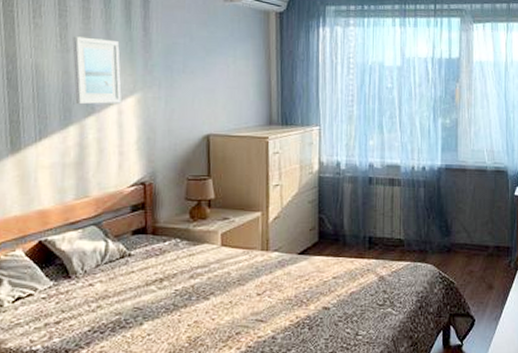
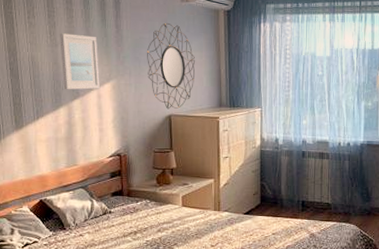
home mirror: none [181,25,241,128] -> present [147,22,196,109]

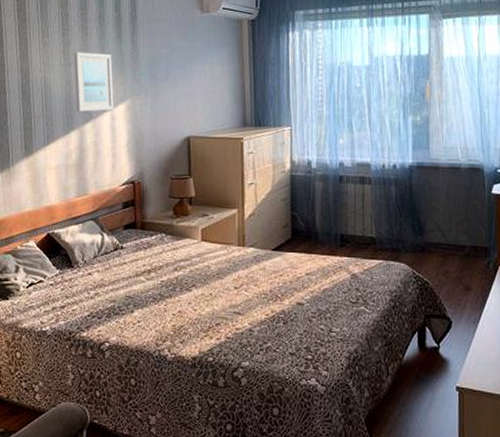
home mirror: present [147,22,196,109] -> none [164,36,217,131]

